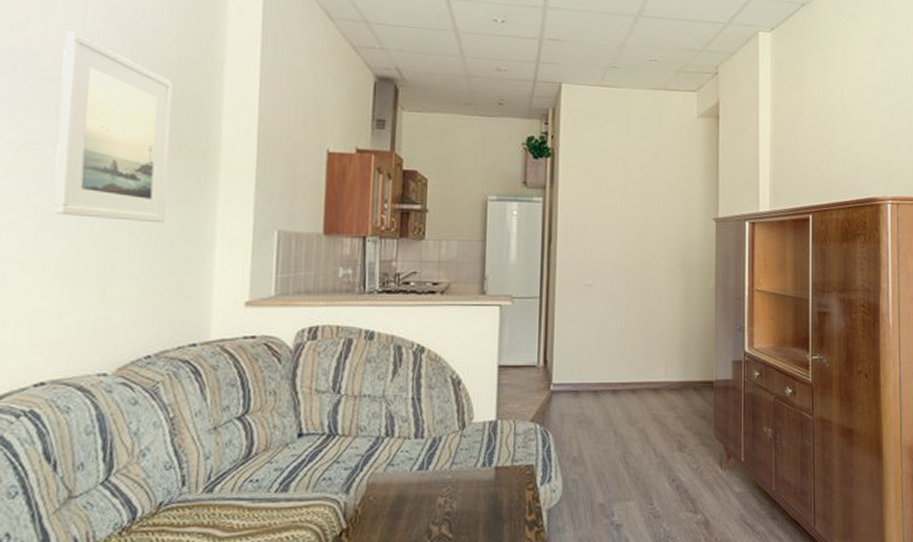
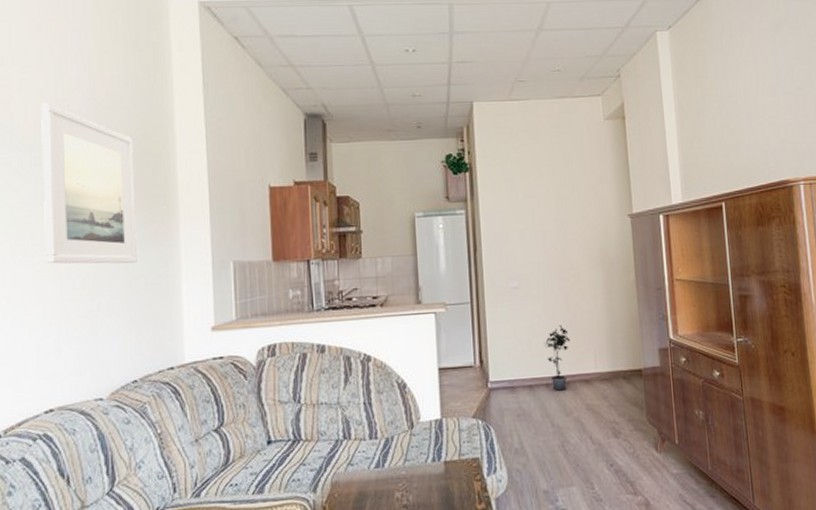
potted plant: none [614,329,642,398] -> present [544,325,570,391]

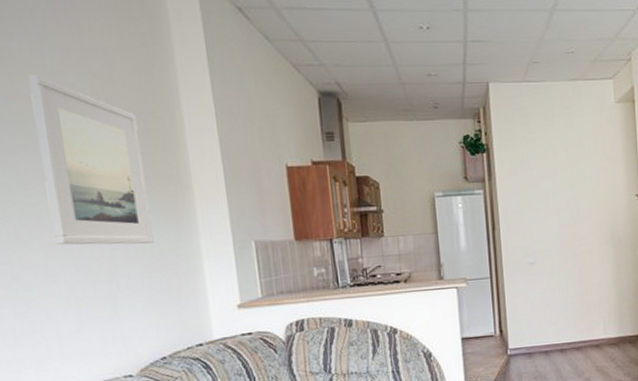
potted plant: present [544,325,570,391] -> none [558,297,582,355]

